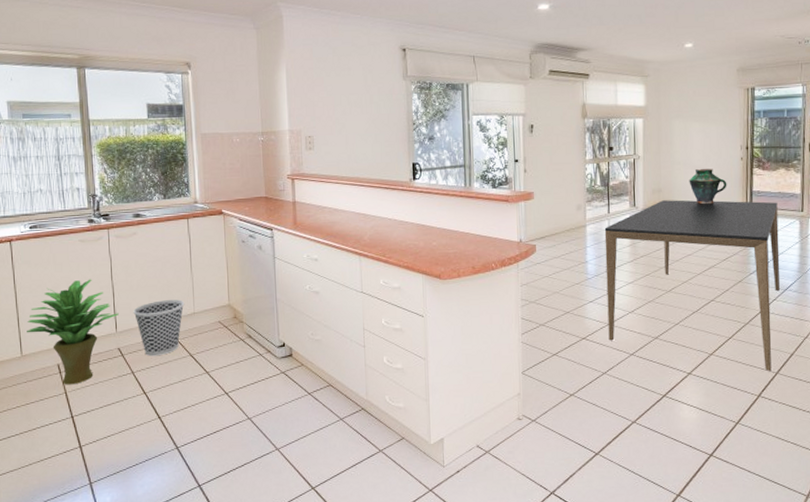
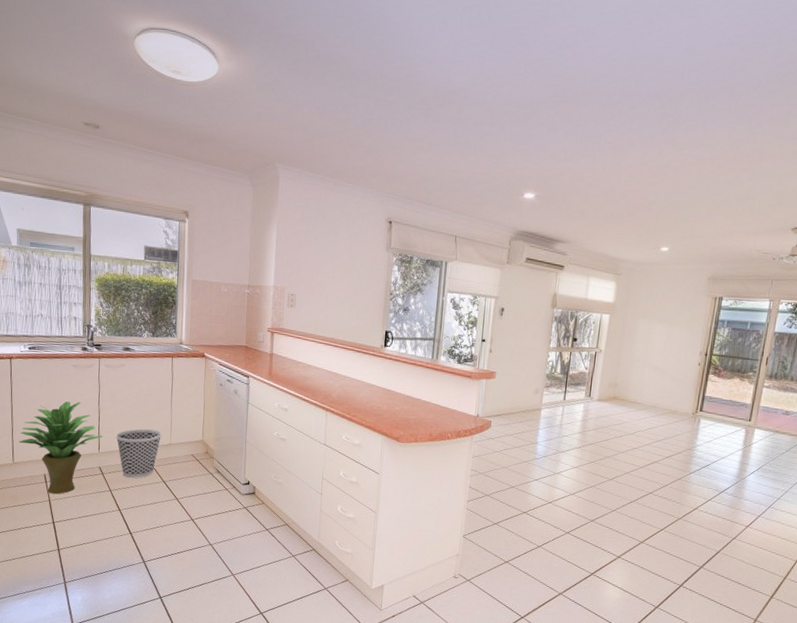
dining table: present [604,200,780,372] -> none [548,394,727,565]
vase: present [689,169,727,204] -> none [645,369,682,403]

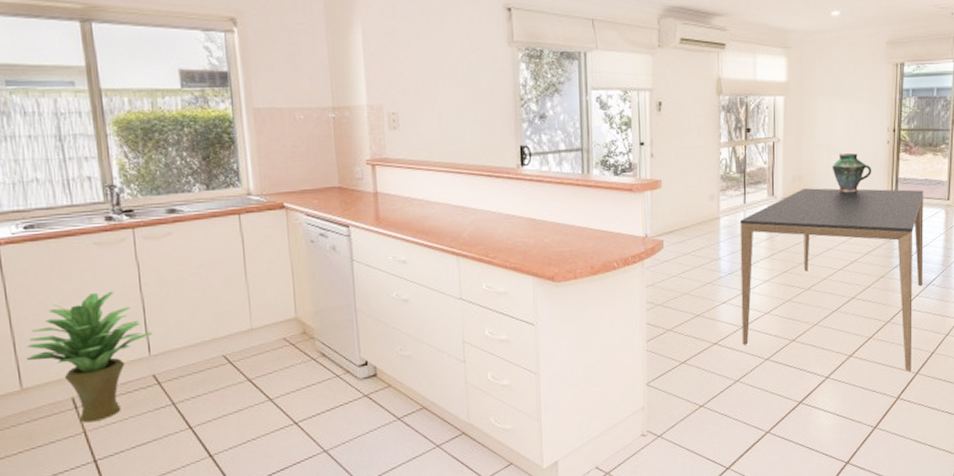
wastebasket: present [115,429,163,479] -> none [171,313,239,384]
dining table: none [548,394,727,565] -> present [739,188,924,372]
vase: none [645,369,682,403] -> present [832,153,872,192]

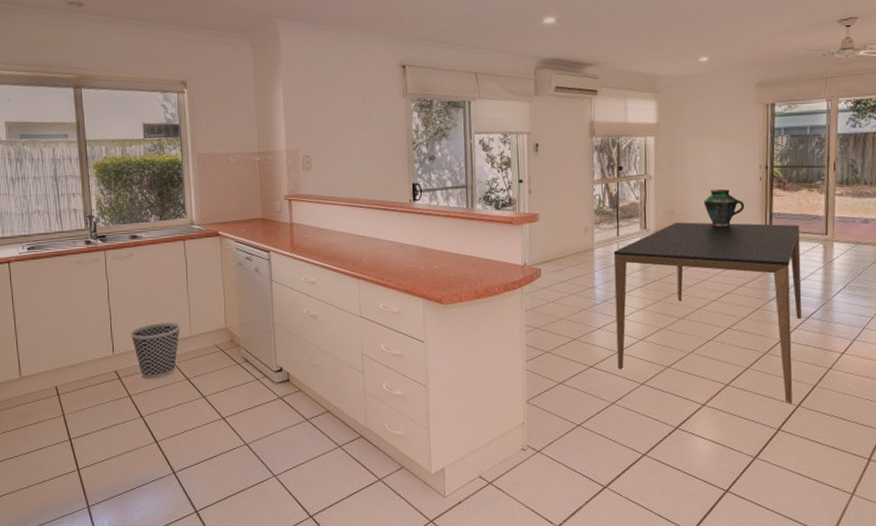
potted plant: present [27,291,152,423] -> none [25,301,116,408]
wastebasket: none [171,313,239,384] -> present [130,322,181,380]

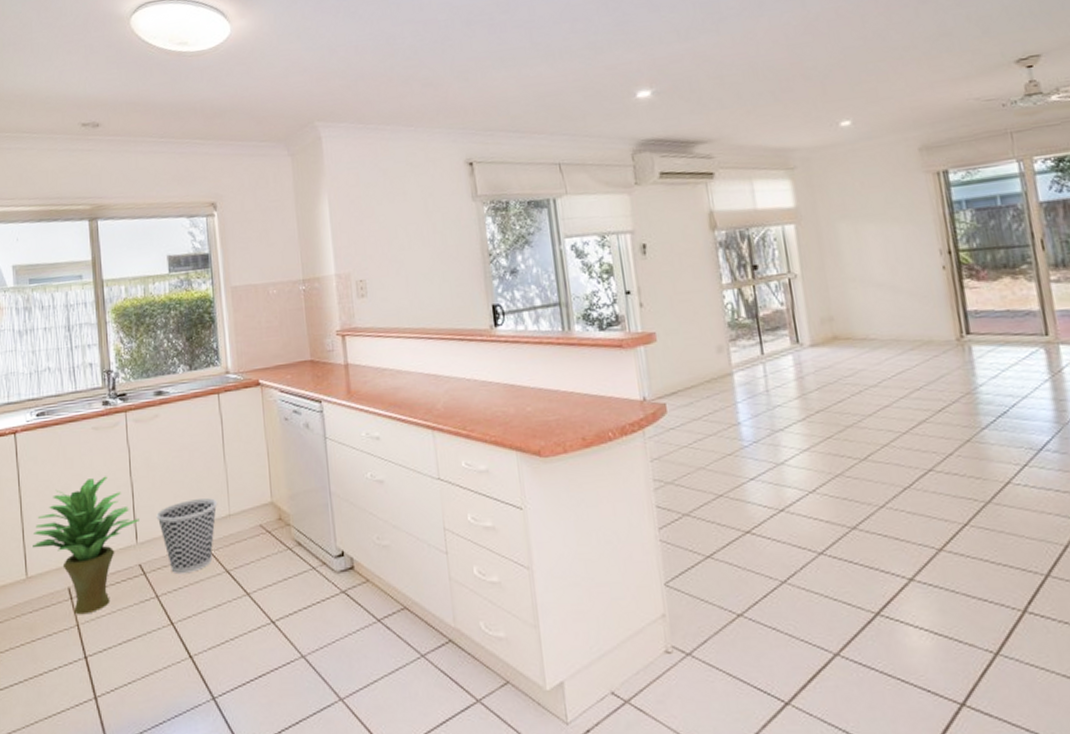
potted plant: none [25,301,116,408] -> present [33,476,139,615]
dining table: present [613,222,802,404] -> none [759,324,1038,574]
vase: present [703,189,745,226] -> none [871,284,928,334]

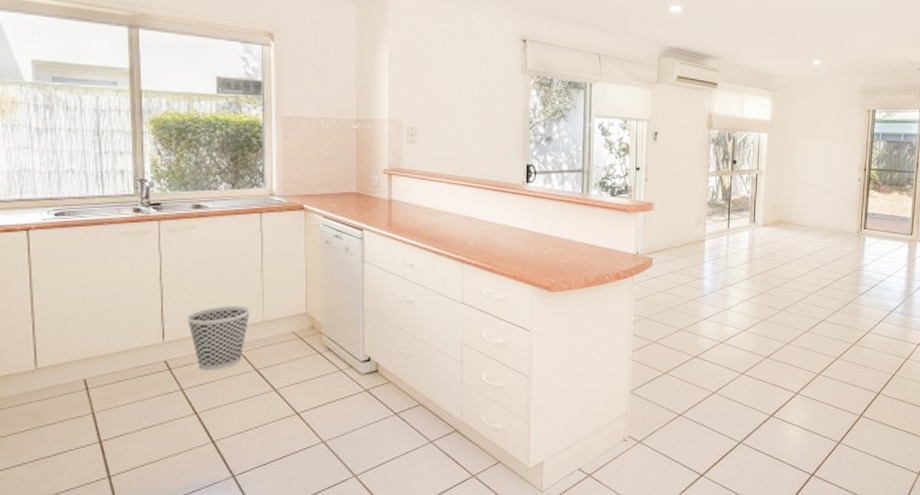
potted plant: present [33,476,139,615] -> none [44,279,167,404]

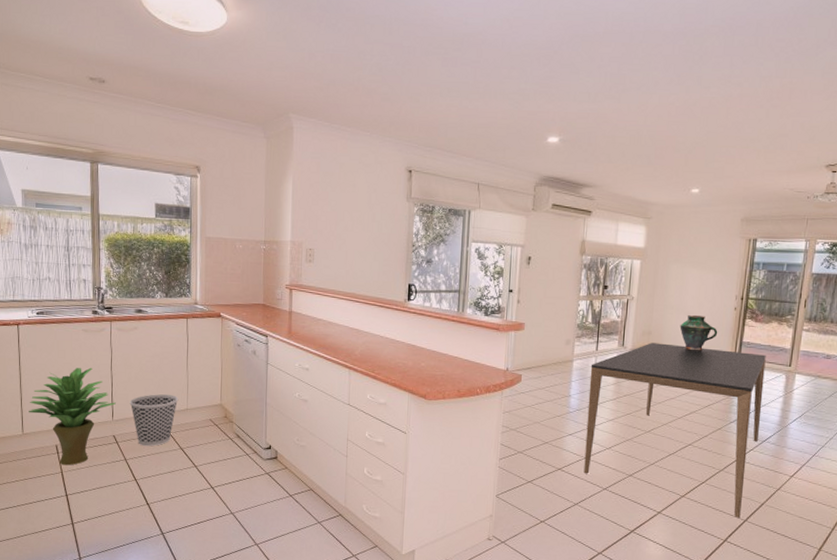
potted plant: none [44,279,167,404] -> present [29,367,116,466]
dining table: none [720,218,890,392] -> present [584,343,766,519]
vase: none [808,188,844,223] -> present [680,315,718,350]

